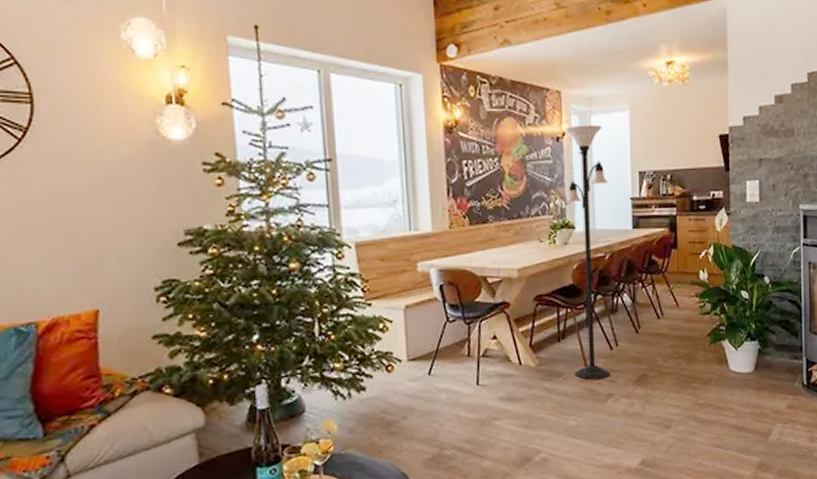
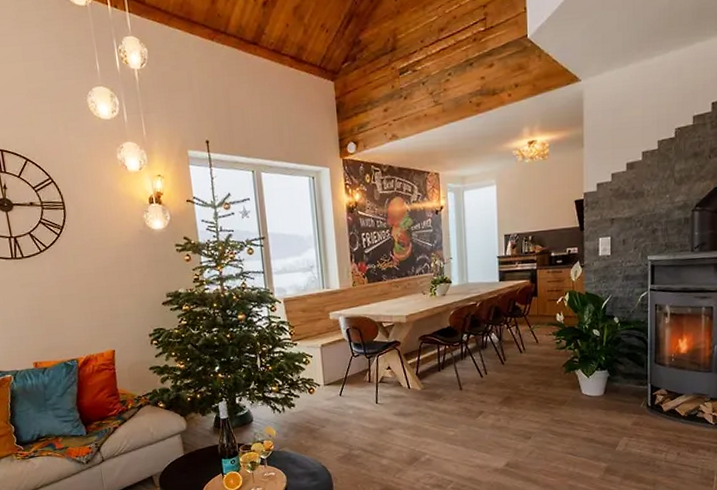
floor lamp: present [565,124,610,380] -> none [443,198,481,401]

